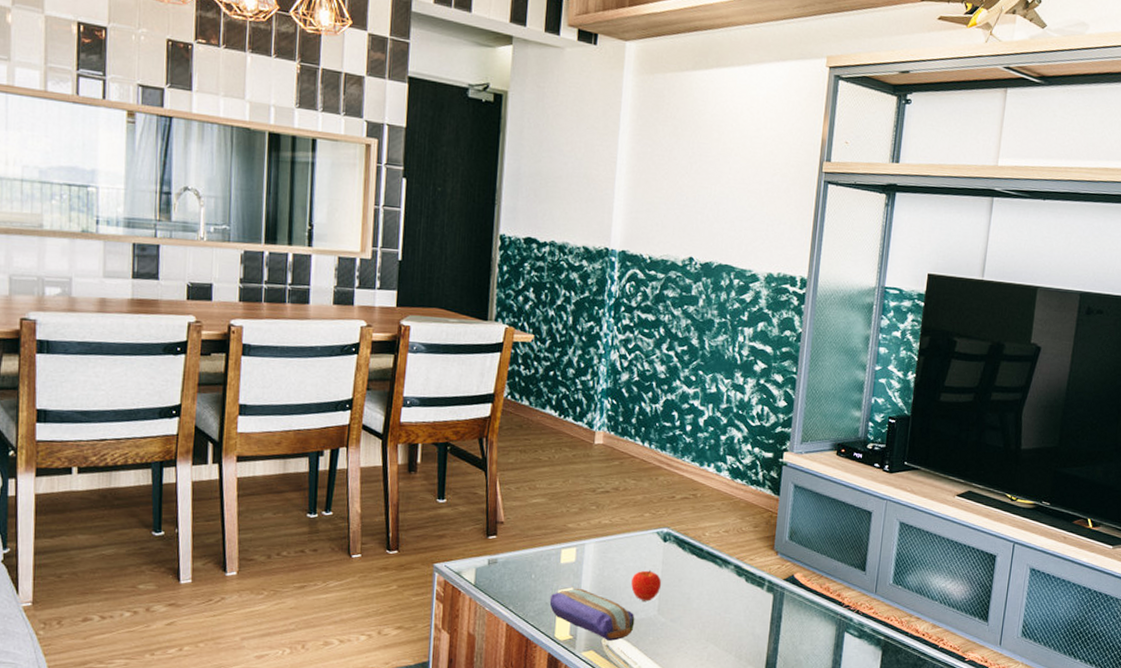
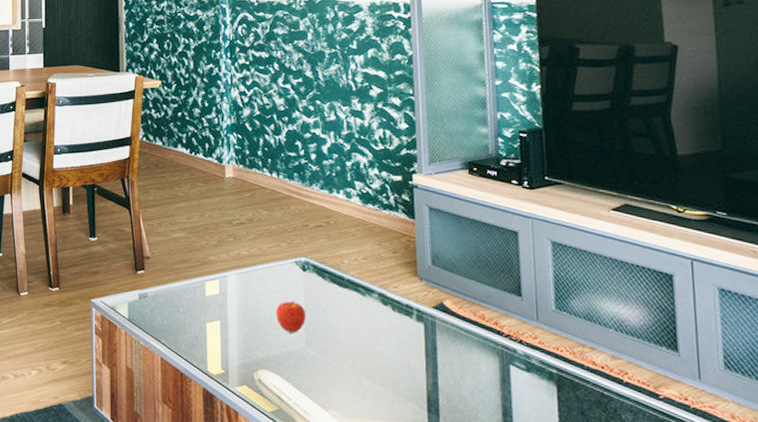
pencil case: present [549,588,635,641] -> none [199,320,284,375]

